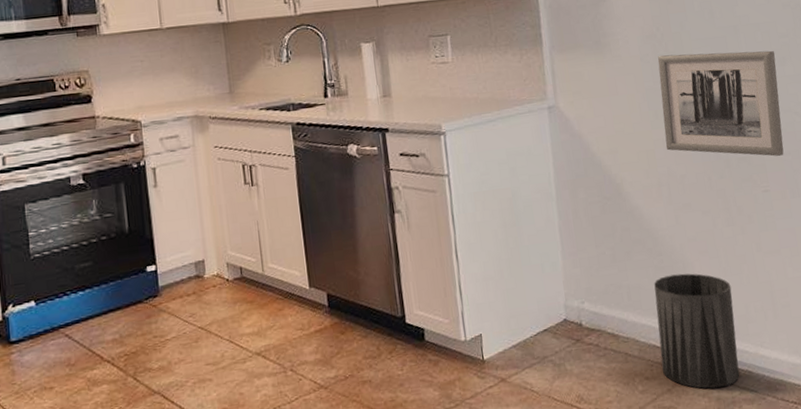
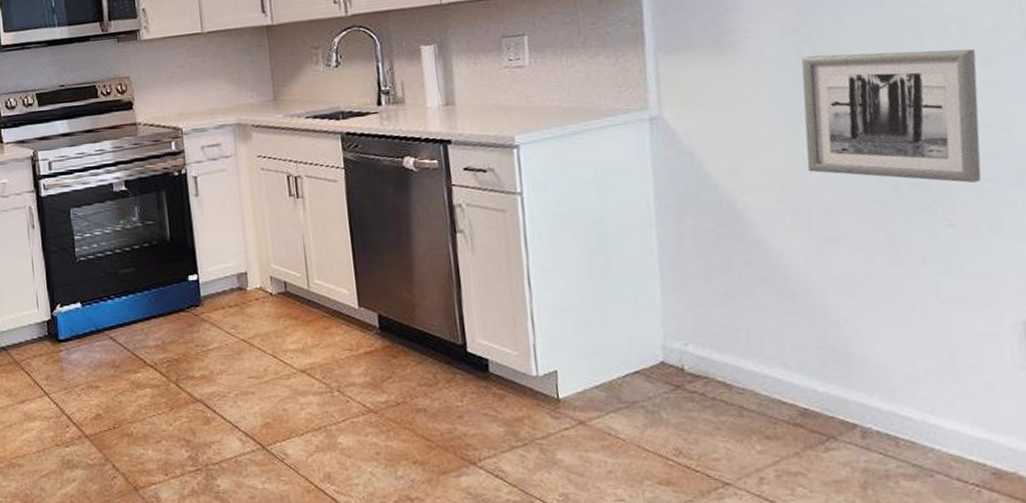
trash can: present [654,273,740,389] -> none [782,319,898,458]

